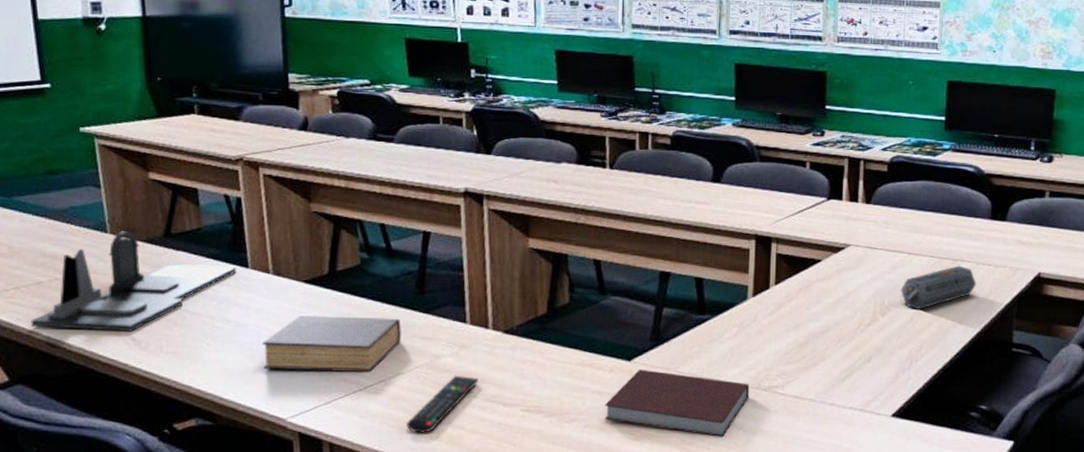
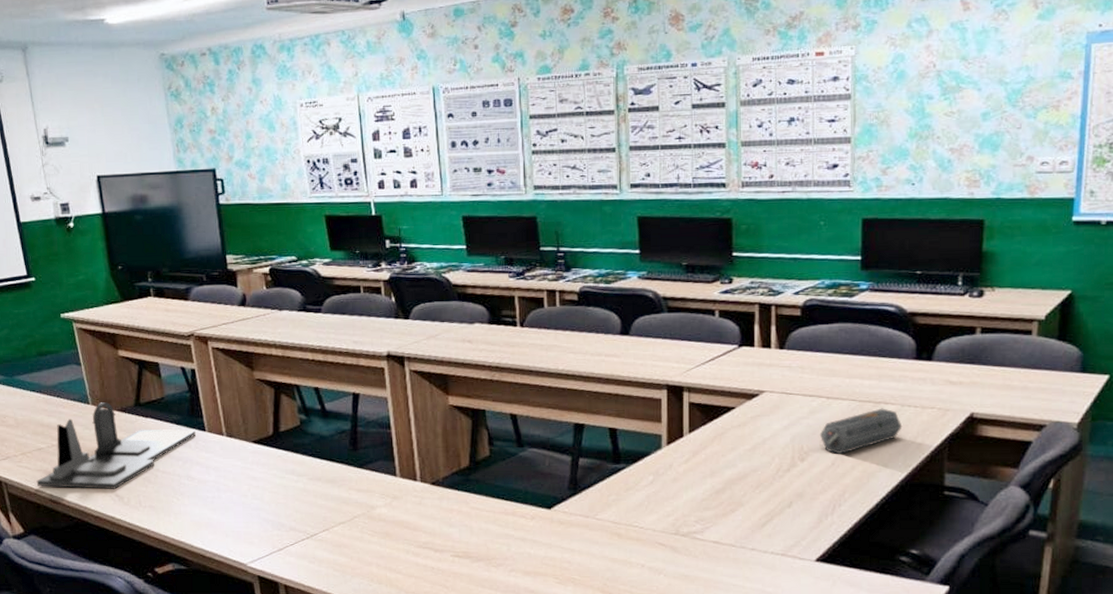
book: present [262,316,401,373] -> none [222,472,340,523]
remote control: present [407,375,479,434] -> none [350,524,411,578]
notebook: present [604,369,750,437] -> none [527,516,669,581]

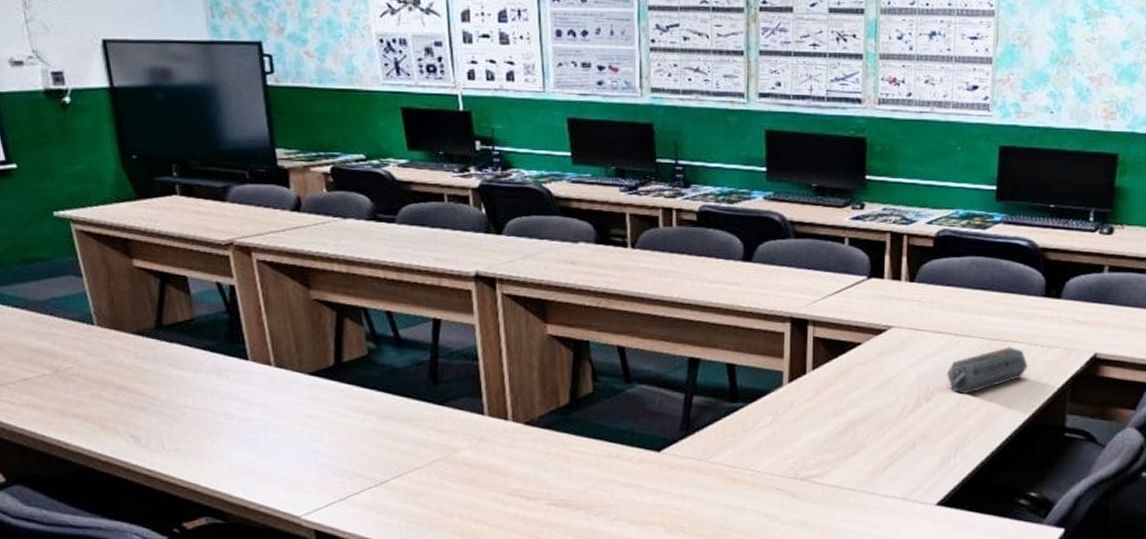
desk organizer: present [36,402,196,489] -> none [22,323,236,429]

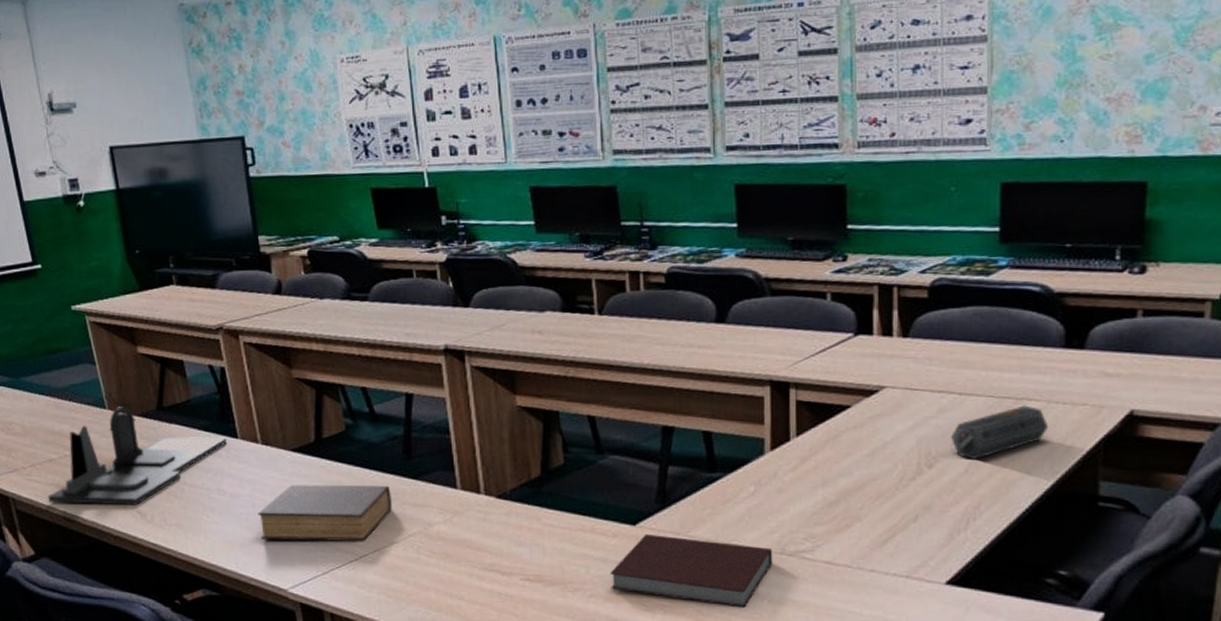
desk organizer: none [22,323,236,429] -> present [47,406,227,505]
book: none [269,409,416,468] -> present [258,484,392,542]
notebook: none [633,460,787,529] -> present [609,534,773,608]

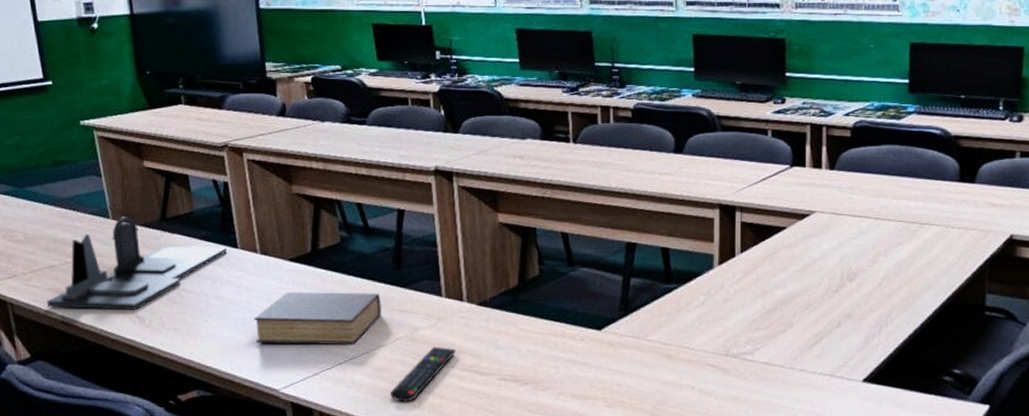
remote control: none [405,543,474,605] -> present [390,346,456,403]
notebook: present [609,534,773,608] -> none [576,338,719,403]
speaker: present [950,405,1049,461] -> none [867,229,947,276]

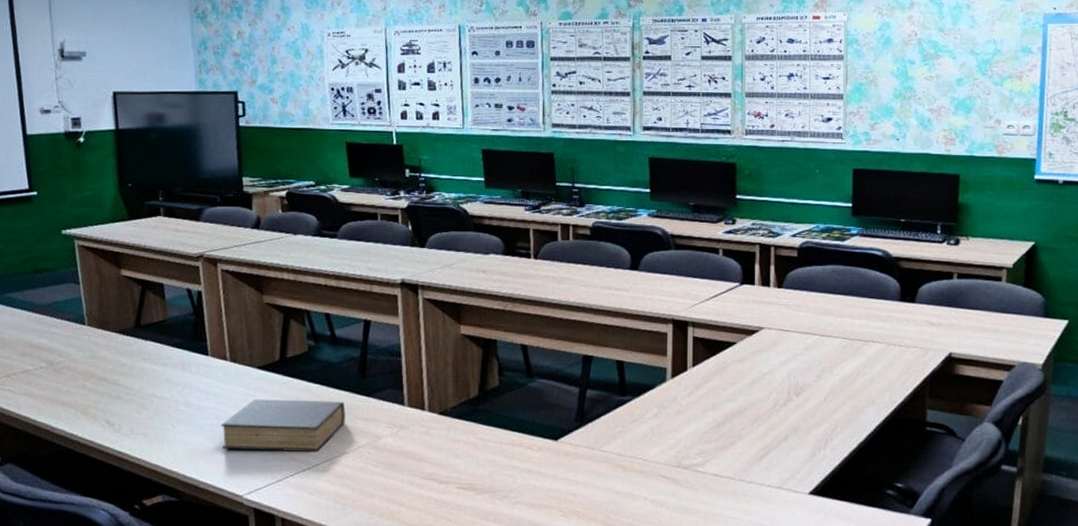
desk organizer: present [46,217,227,310] -> none [19,323,198,415]
remote control: present [390,346,456,403] -> none [351,454,416,510]

